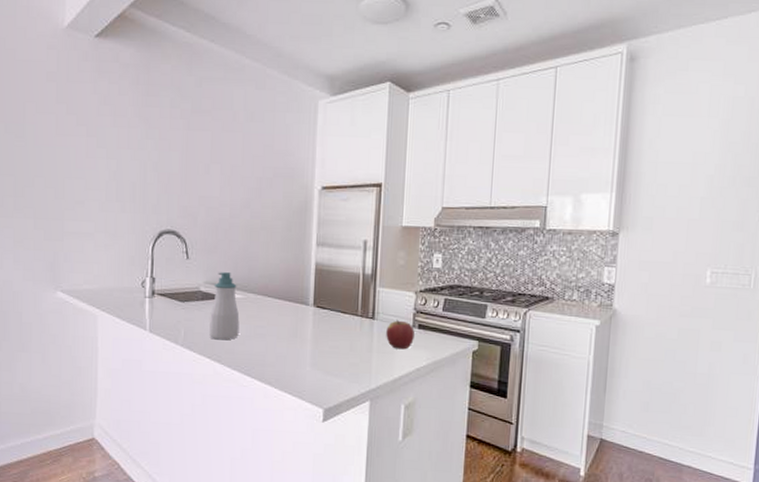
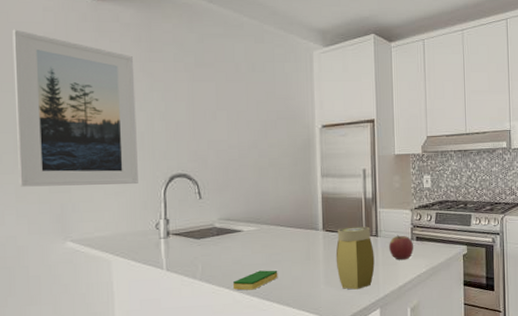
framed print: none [17,67,131,237] -> present [12,29,138,187]
soap bottle: present [209,272,240,340] -> none [226,208,255,271]
dish sponge: none [214,343,262,363] -> present [232,270,278,291]
jar: none [325,305,369,377] -> present [335,226,375,290]

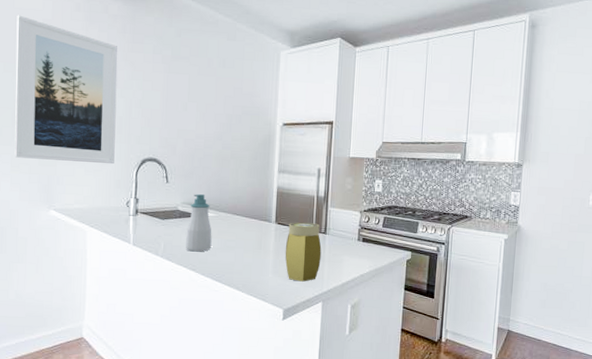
soap bottle: none [226,208,255,271] -> present [186,194,212,252]
dish sponge: present [232,270,278,291] -> none [189,254,231,271]
apple: present [389,234,413,260] -> none [336,234,359,259]

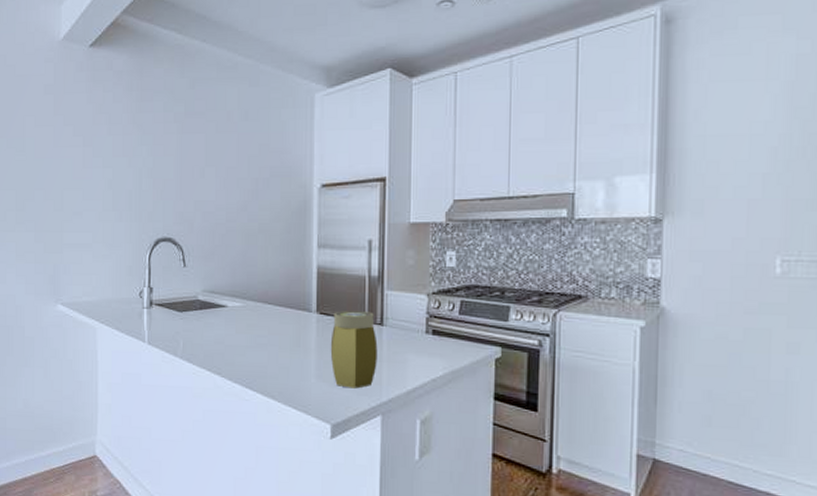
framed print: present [14,15,118,164] -> none [18,83,125,246]
soap bottle: present [186,194,212,252] -> none [209,279,239,351]

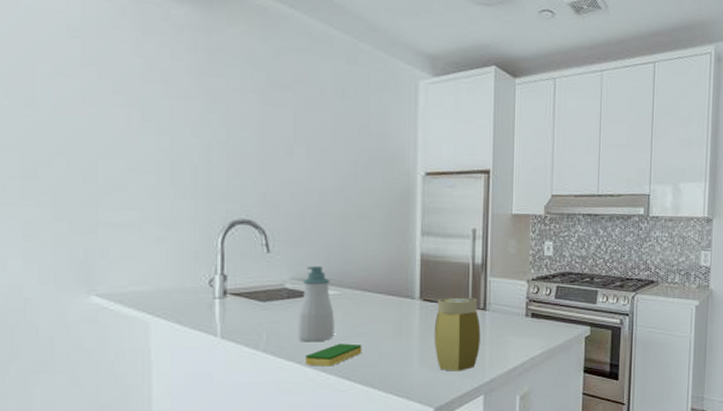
soap bottle: none [209,279,239,351] -> present [298,266,335,342]
dish sponge: none [214,353,263,375] -> present [304,343,362,367]

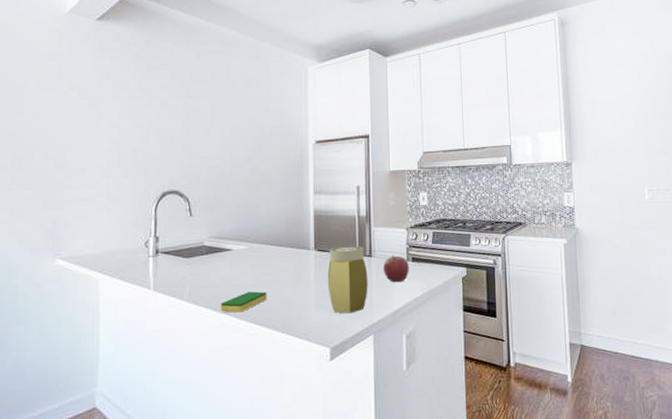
soap bottle: present [298,266,335,342] -> none [215,226,244,292]
apple: none [499,309,528,340] -> present [383,254,409,283]

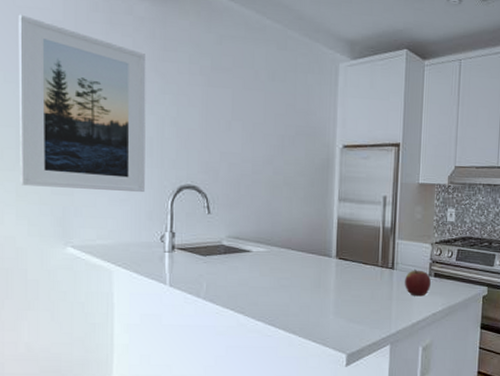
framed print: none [14,49,132,203] -> present [18,14,146,192]
dish sponge: present [220,291,267,313] -> none [237,294,286,314]
jar: present [327,246,368,314] -> none [347,256,389,323]

